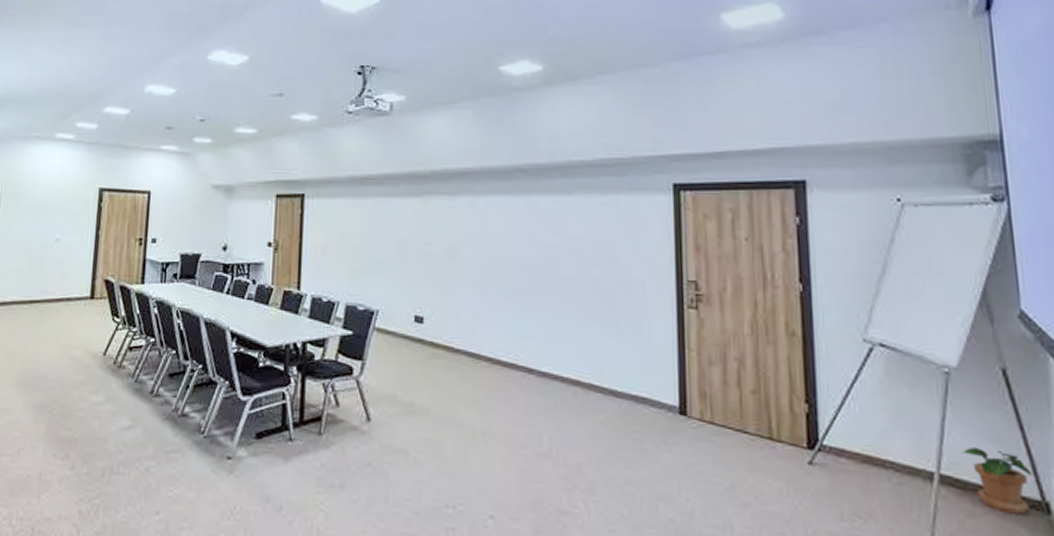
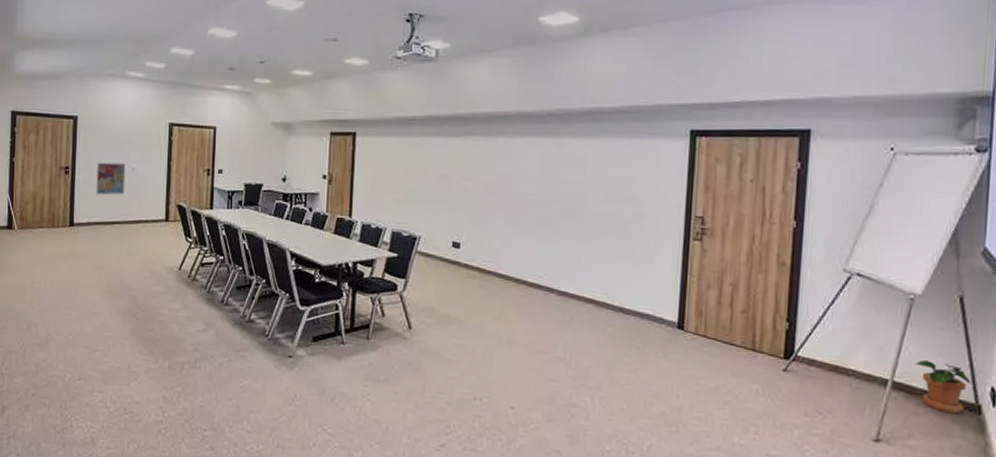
wall art: none [14,233,49,271] -> present [96,162,126,195]

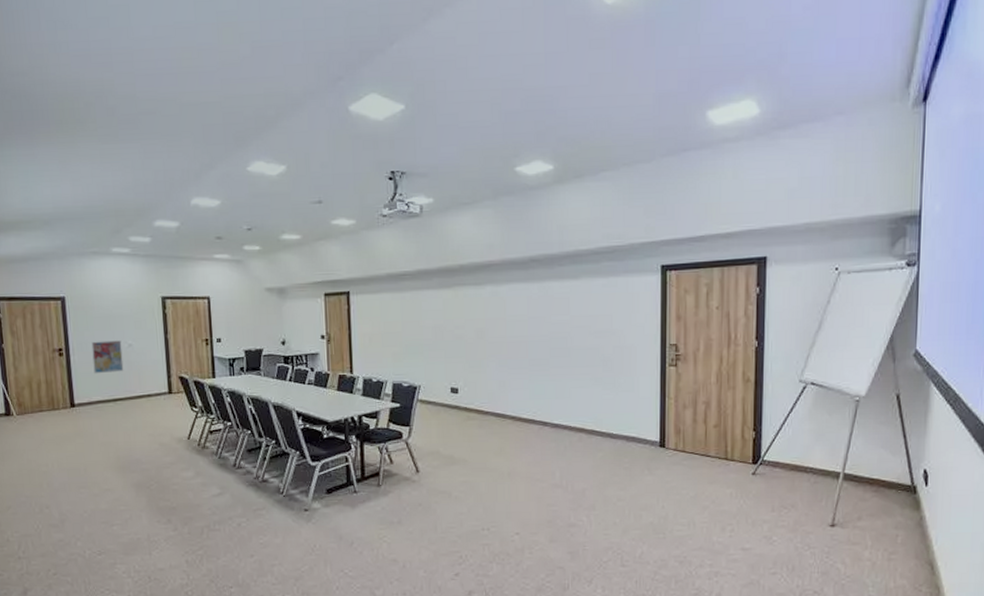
potted plant: present [916,359,971,414] -> none [862,452,907,496]

